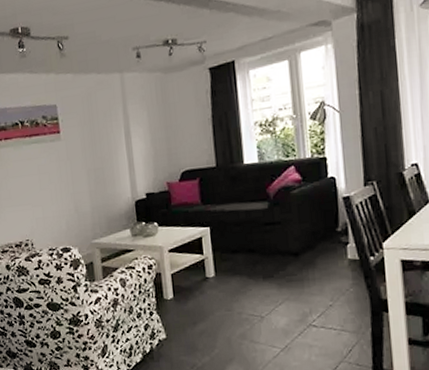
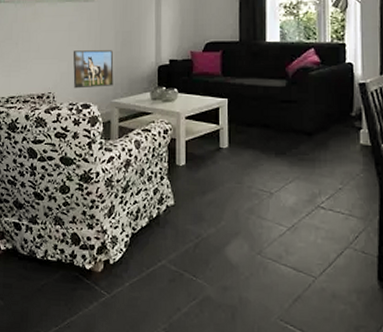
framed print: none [45,189,92,233] -> present [73,50,114,89]

